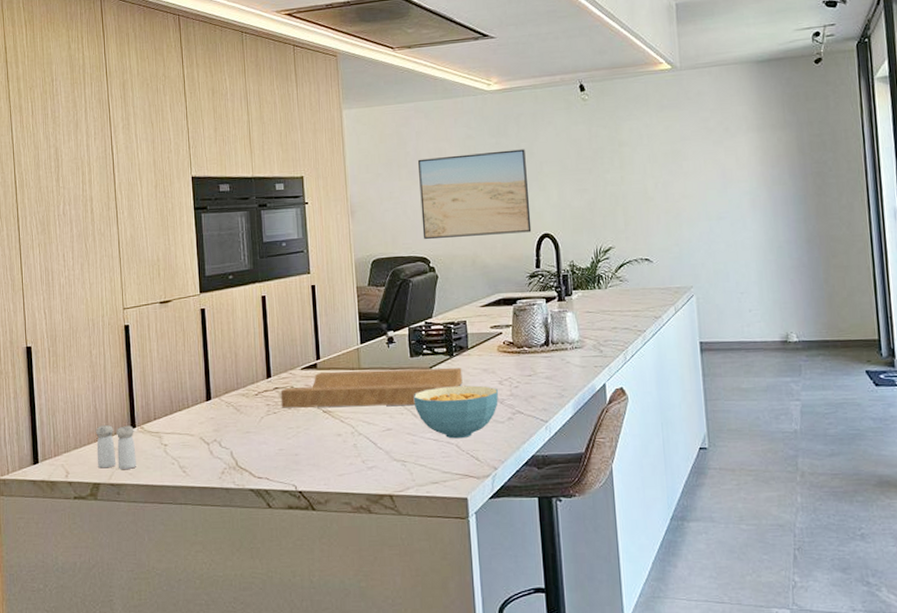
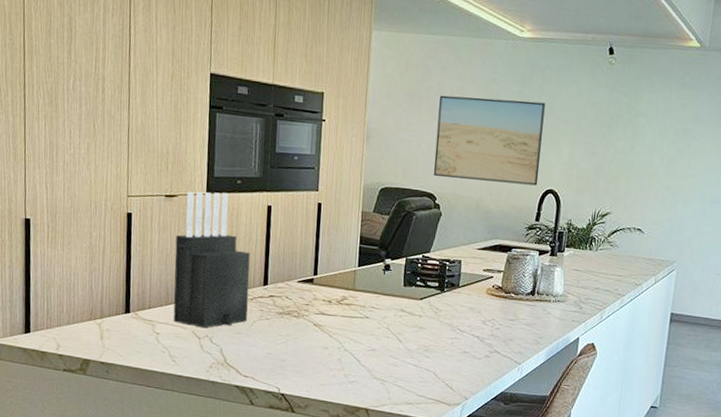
salt and pepper shaker: present [96,425,136,469] -> none [89,306,128,351]
knife block: none [174,290,255,433] -> present [173,191,250,328]
cutting board: present [280,368,463,408] -> none [274,287,450,331]
cereal bowl: present [413,385,499,439] -> none [400,318,481,368]

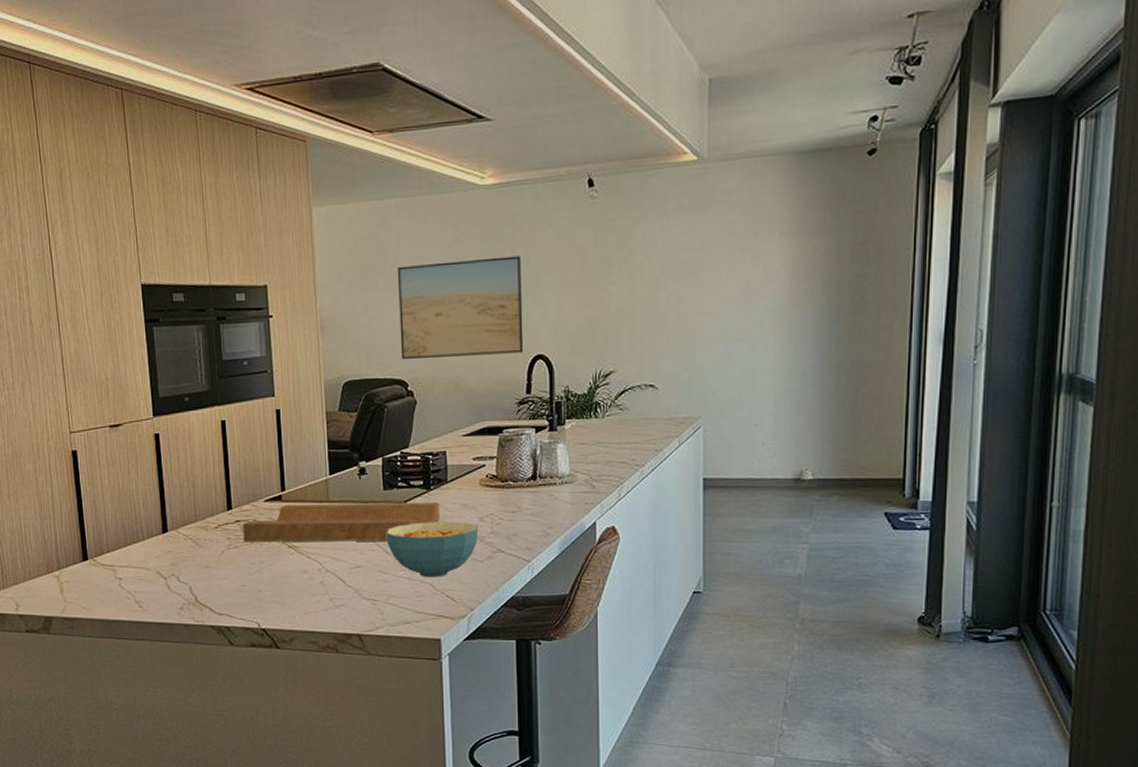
knife block: present [173,191,250,328] -> none [126,414,215,567]
cutting board: none [274,287,450,331] -> present [242,502,440,543]
cereal bowl: none [400,318,481,368] -> present [386,521,479,578]

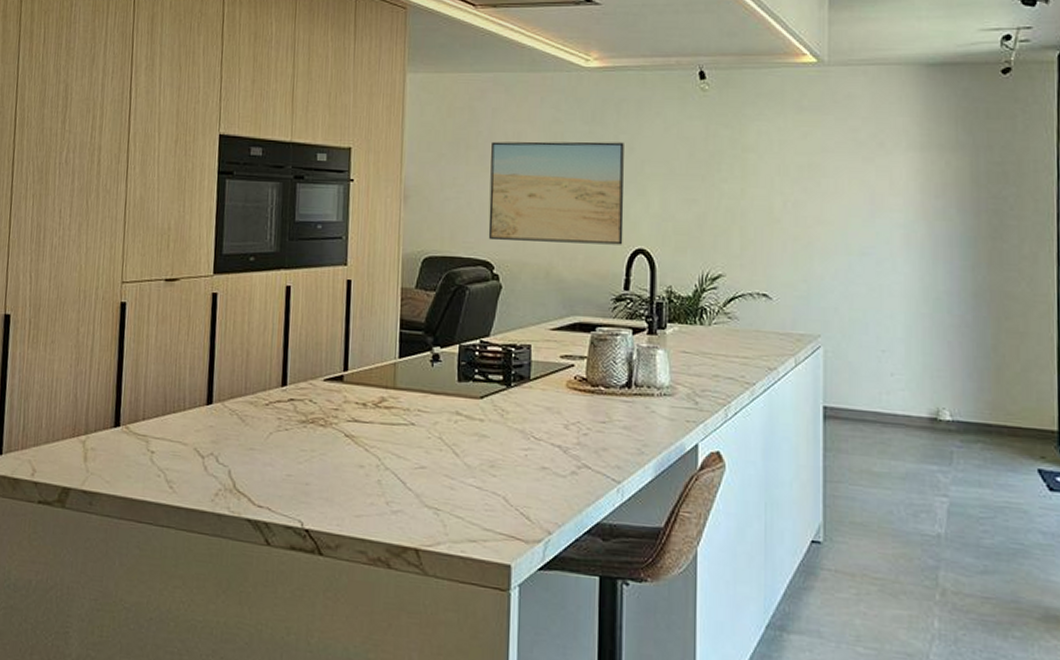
cutting board: present [242,502,440,543] -> none [295,386,520,441]
cereal bowl: present [386,521,479,578] -> none [456,423,563,490]

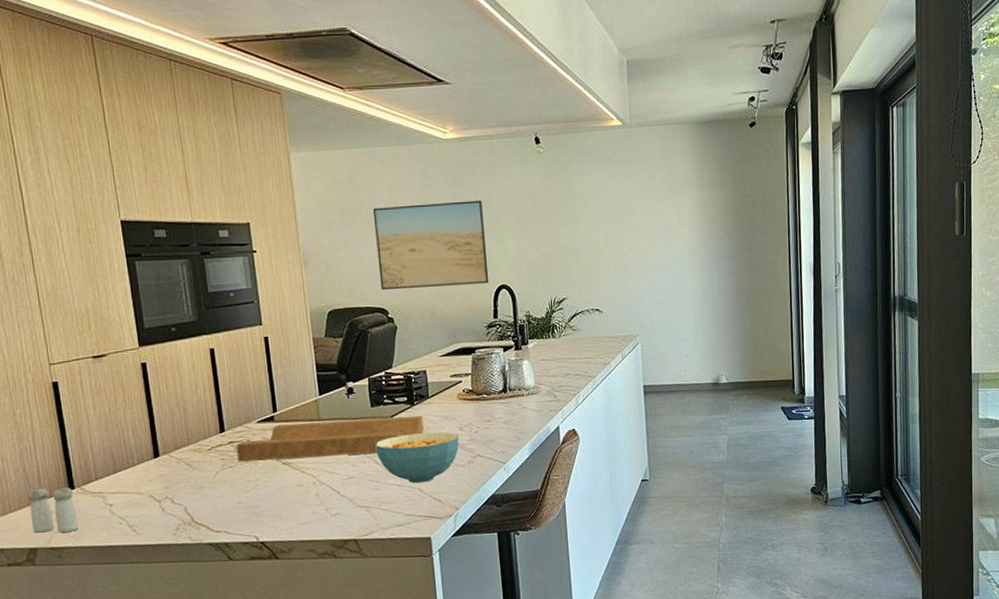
salt and pepper shaker: none [70,419,118,476] -> present [27,487,79,533]
cutting board: none [295,386,520,441] -> present [236,416,424,462]
cereal bowl: none [456,423,563,490] -> present [375,432,460,484]

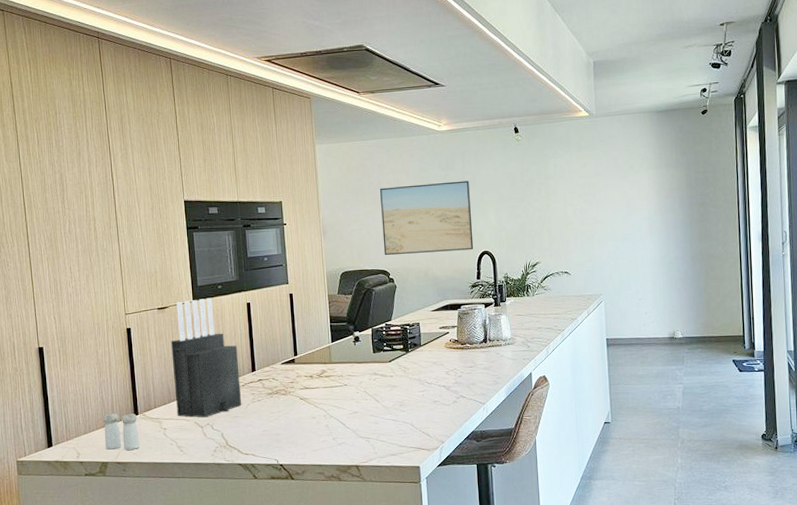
knife block: none [113,343,210,490] -> present [171,298,242,418]
cutting board: present [236,416,424,462] -> none [264,361,416,397]
cereal bowl: present [375,432,460,484] -> none [375,375,446,419]

